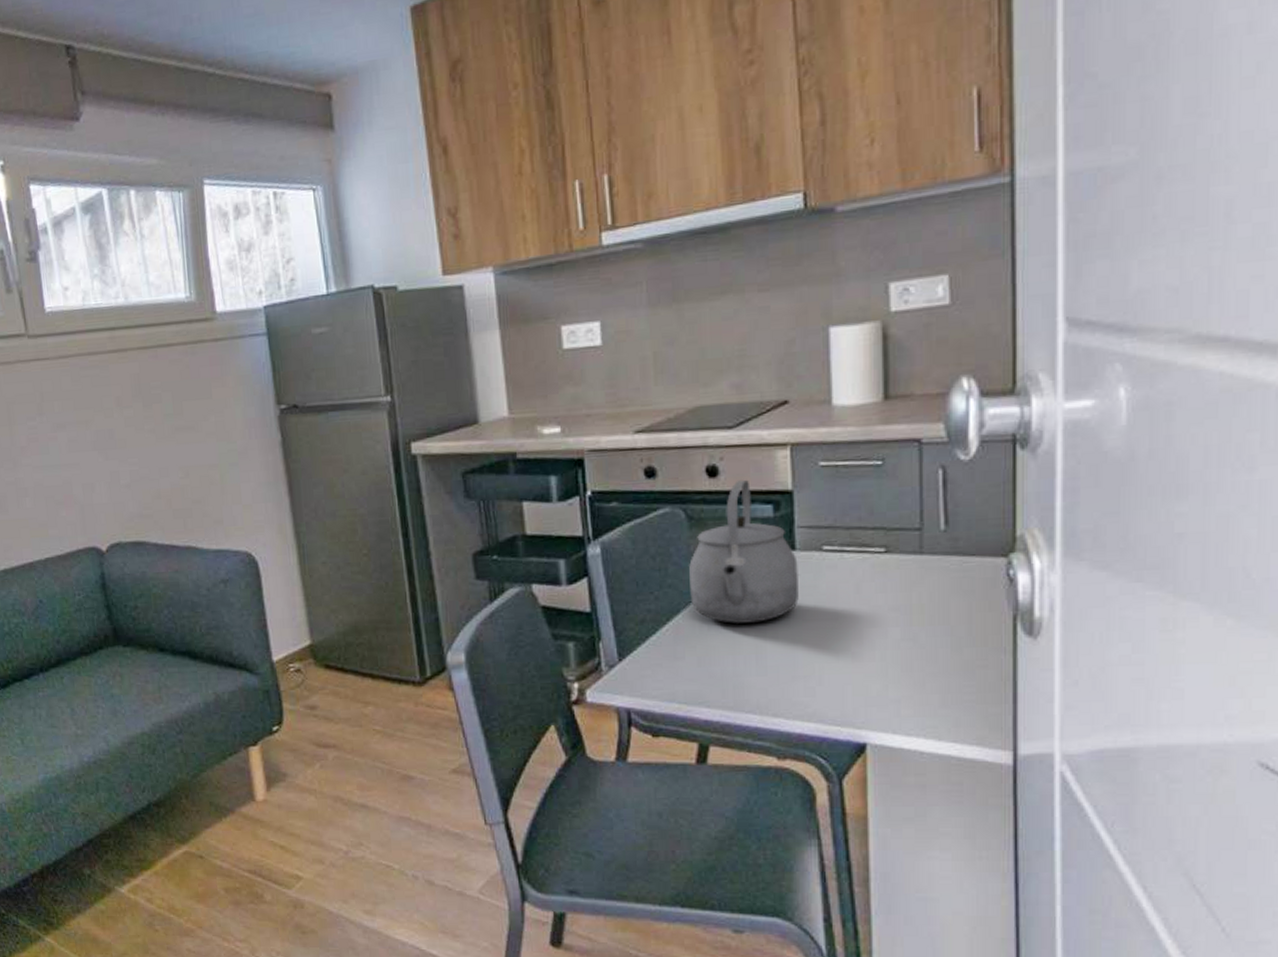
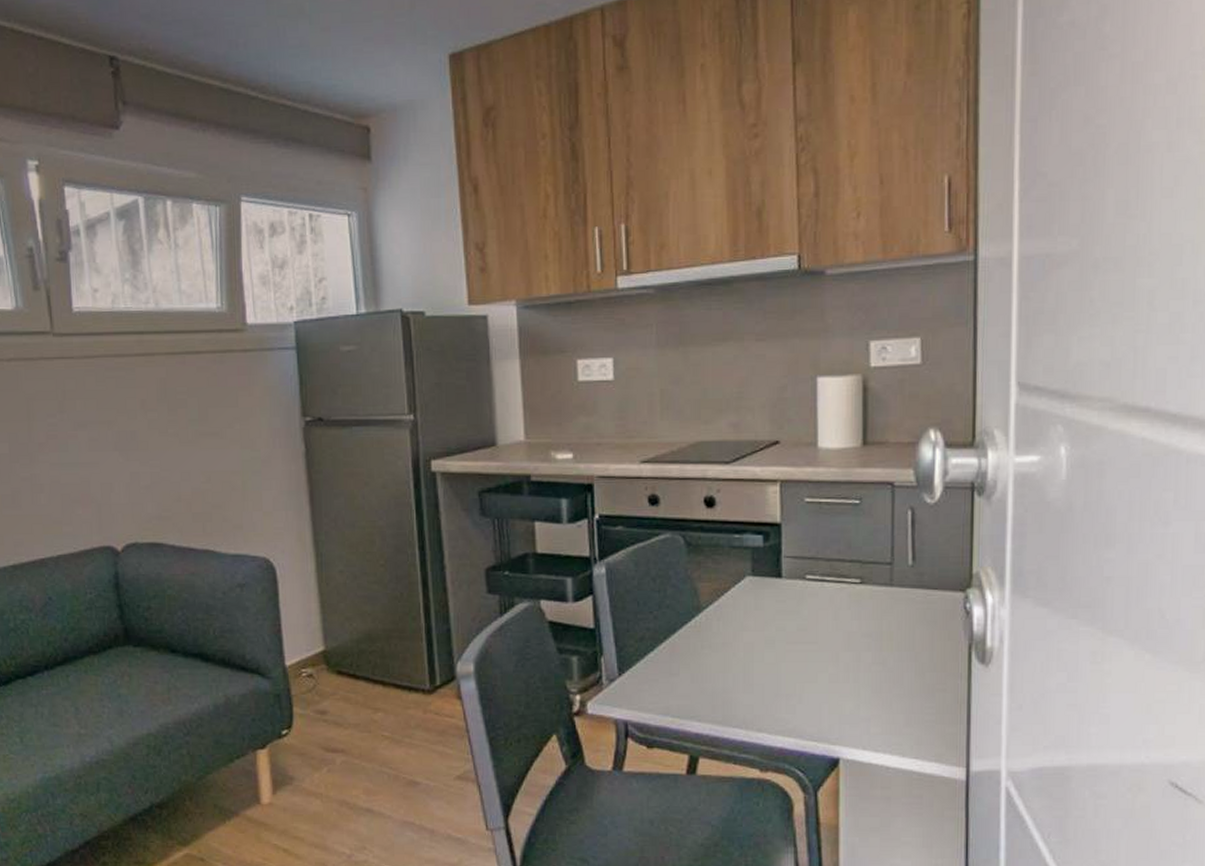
tea kettle: present [689,479,799,623] -> none [686,511,784,643]

